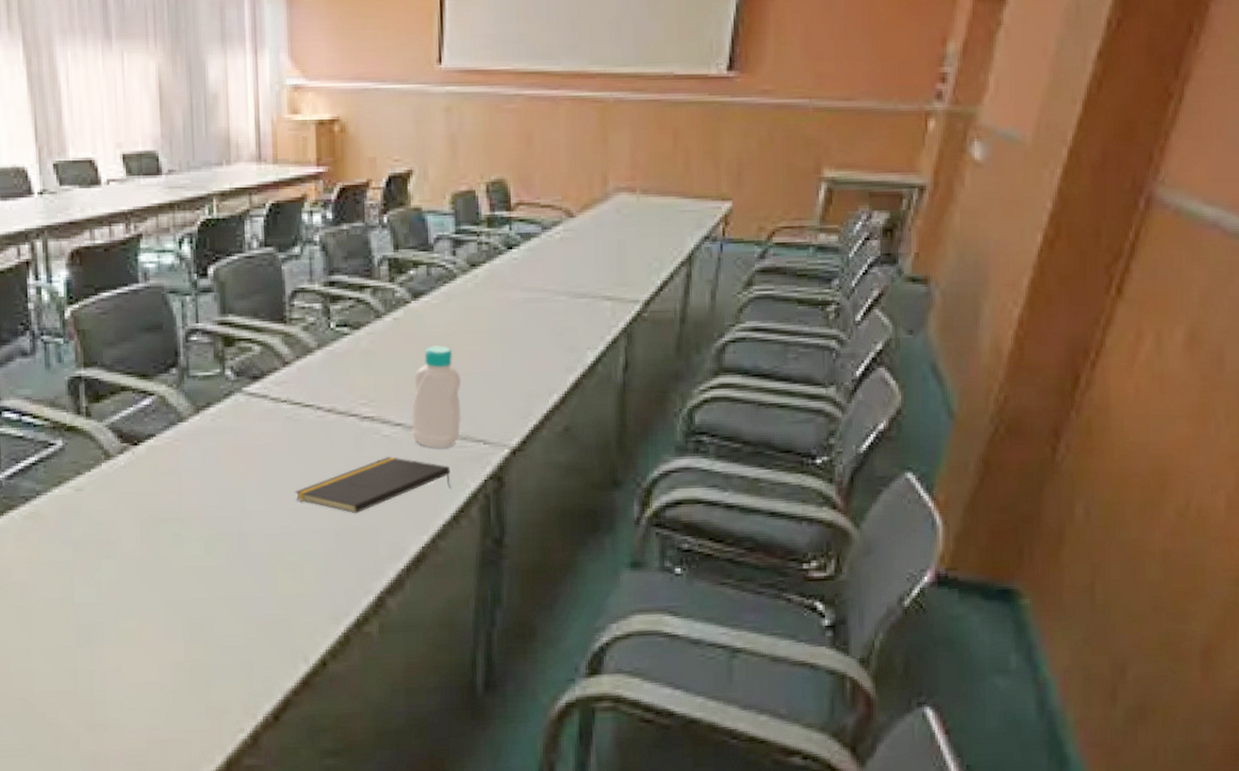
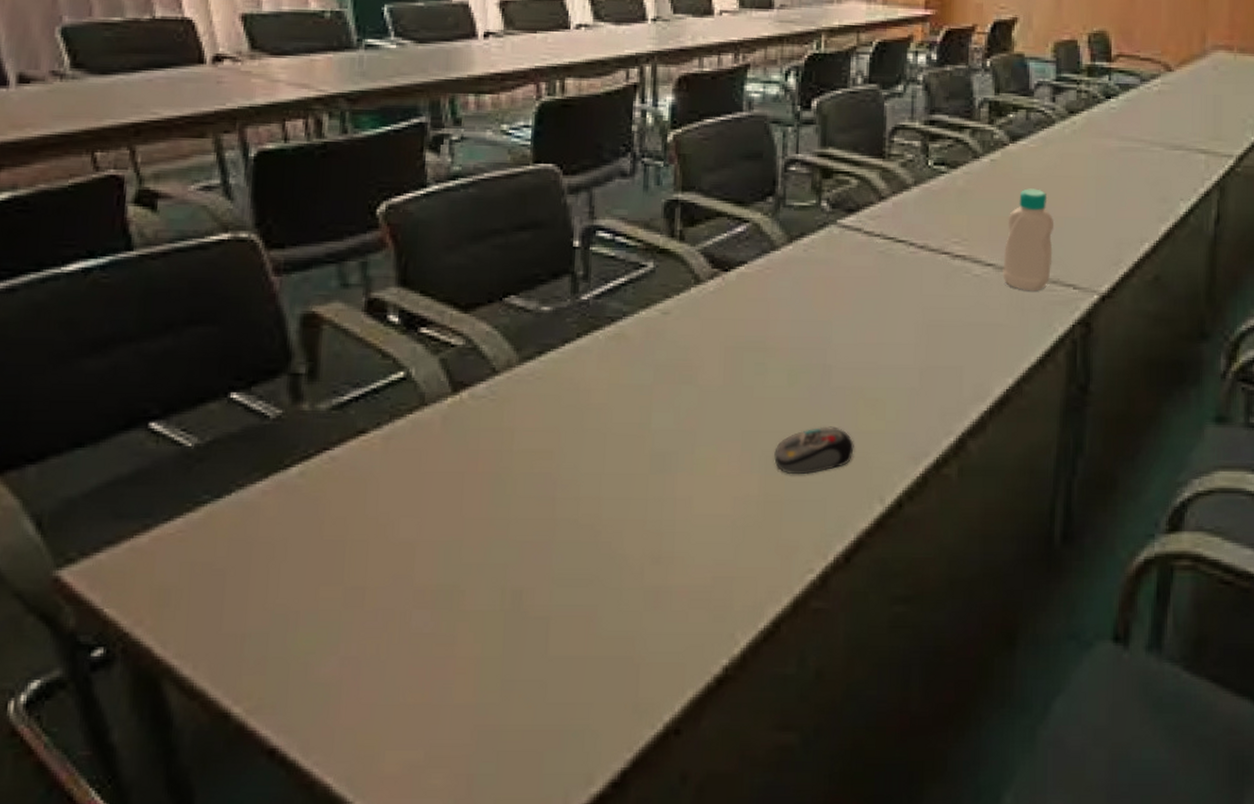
computer mouse: none [197,591,275,641] -> present [774,426,854,475]
notepad: present [295,457,451,513] -> none [882,297,1039,351]

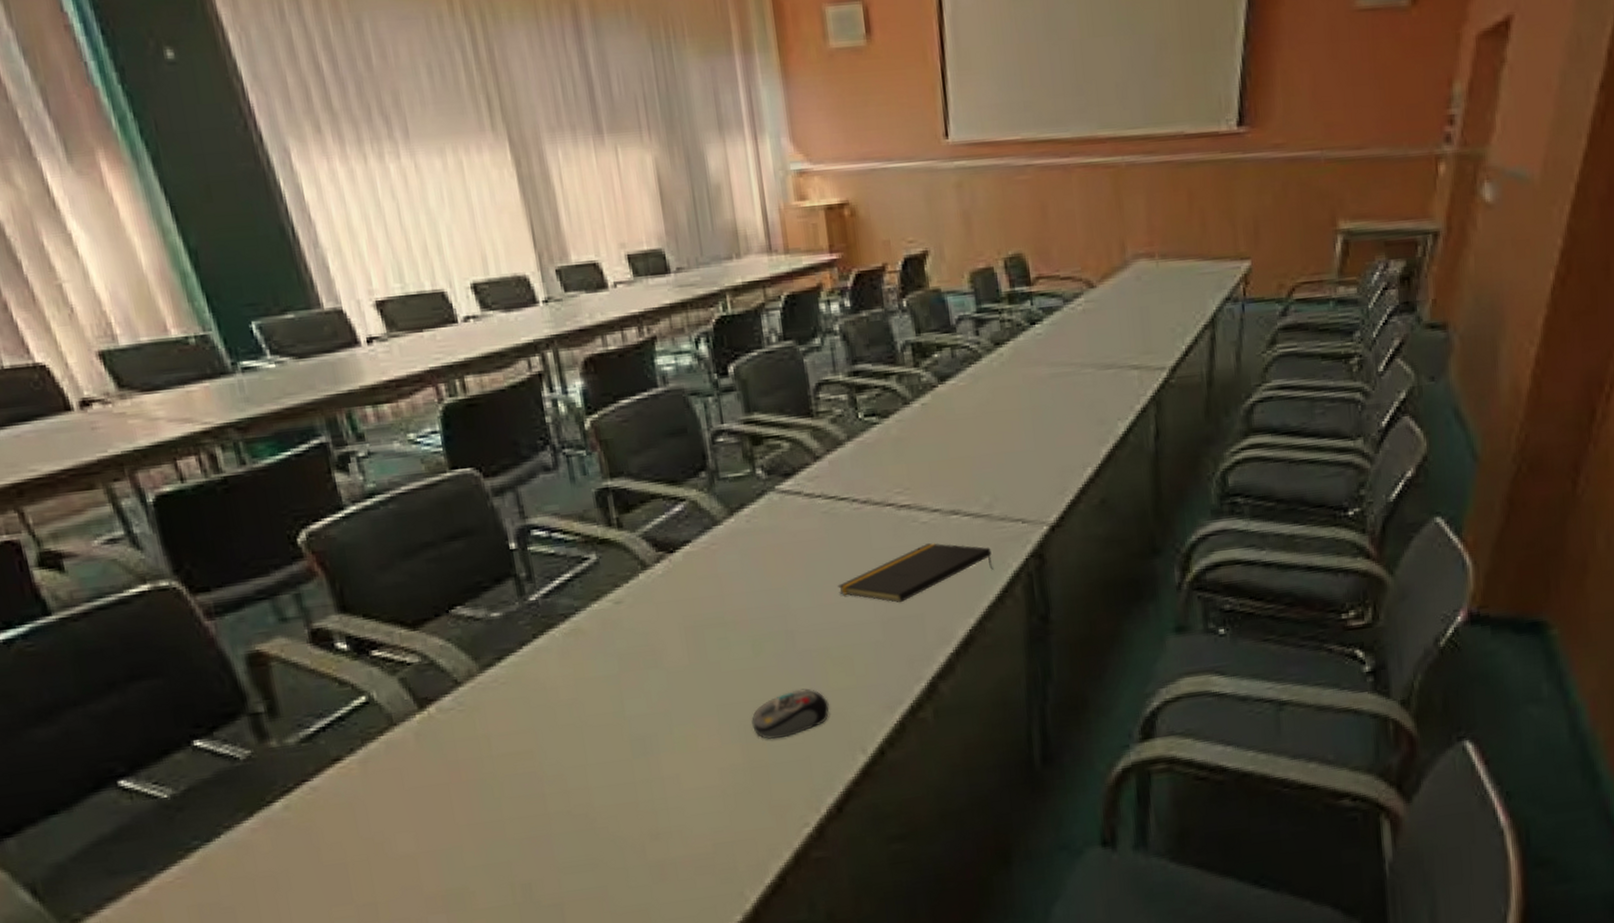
notepad: none [882,297,1039,351] -> present [838,542,993,603]
bottle: present [1003,188,1055,291] -> none [947,427,998,532]

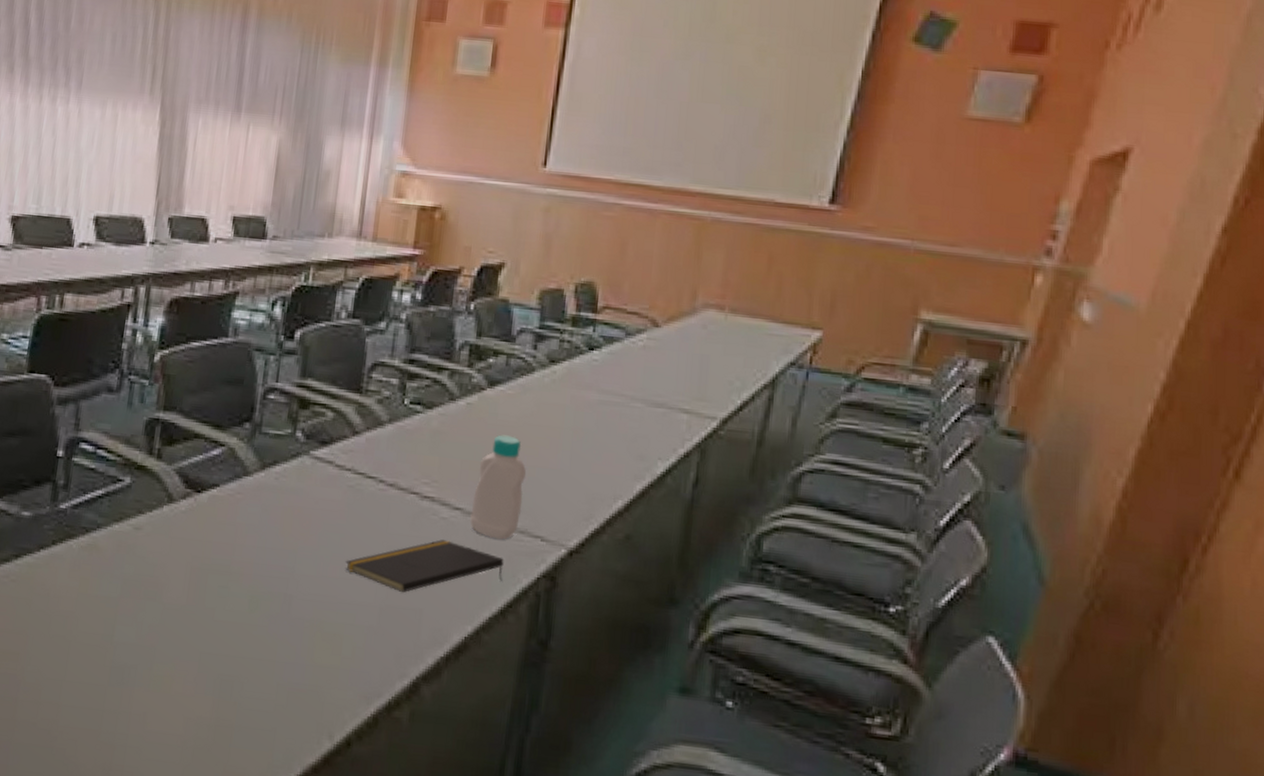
computer mouse: present [751,688,829,740] -> none [229,655,308,702]
bottle: none [947,427,998,532] -> present [470,435,527,540]

